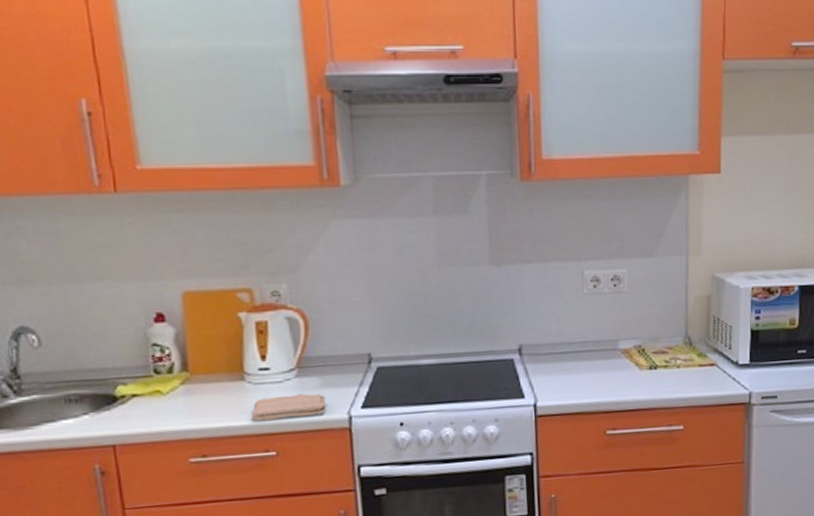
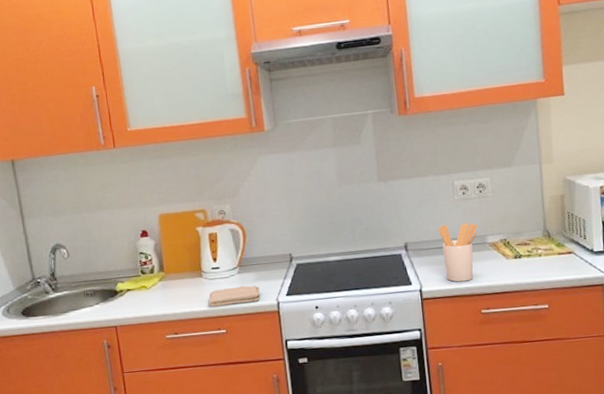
utensil holder: none [561,323,609,396] -> present [438,223,478,282]

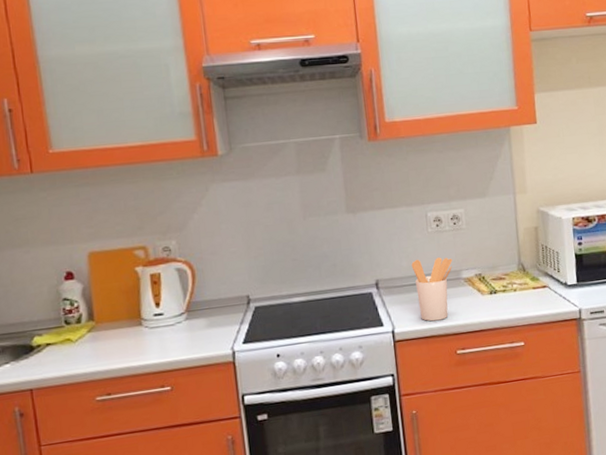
washcloth: present [208,286,261,307] -> none [149,333,214,360]

